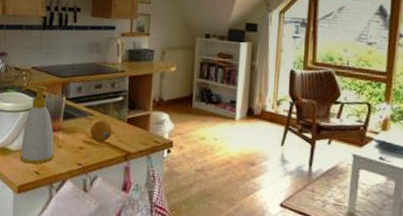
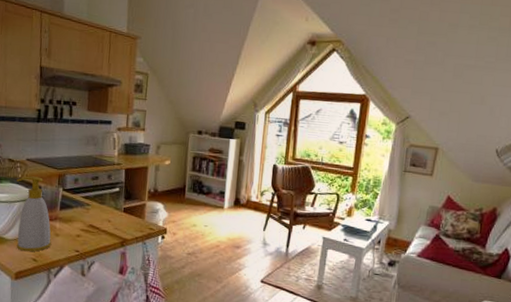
fruit: present [90,120,112,142] -> none [87,210,109,230]

